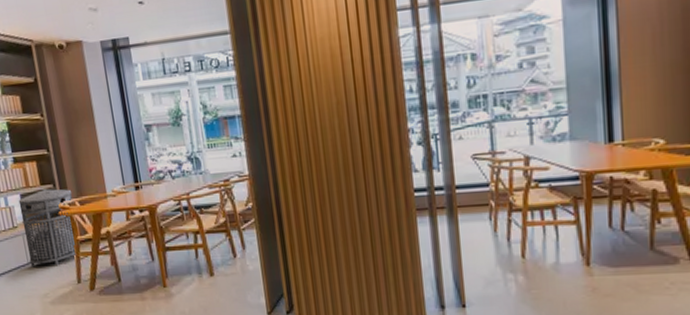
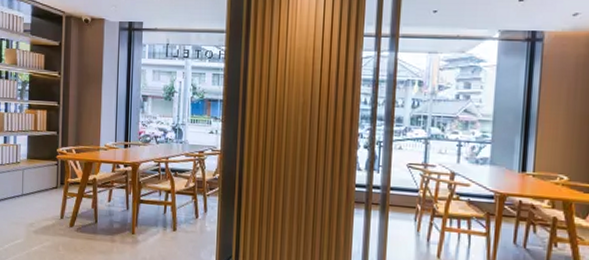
trash can: present [18,189,75,266] -> none [24,135,72,201]

